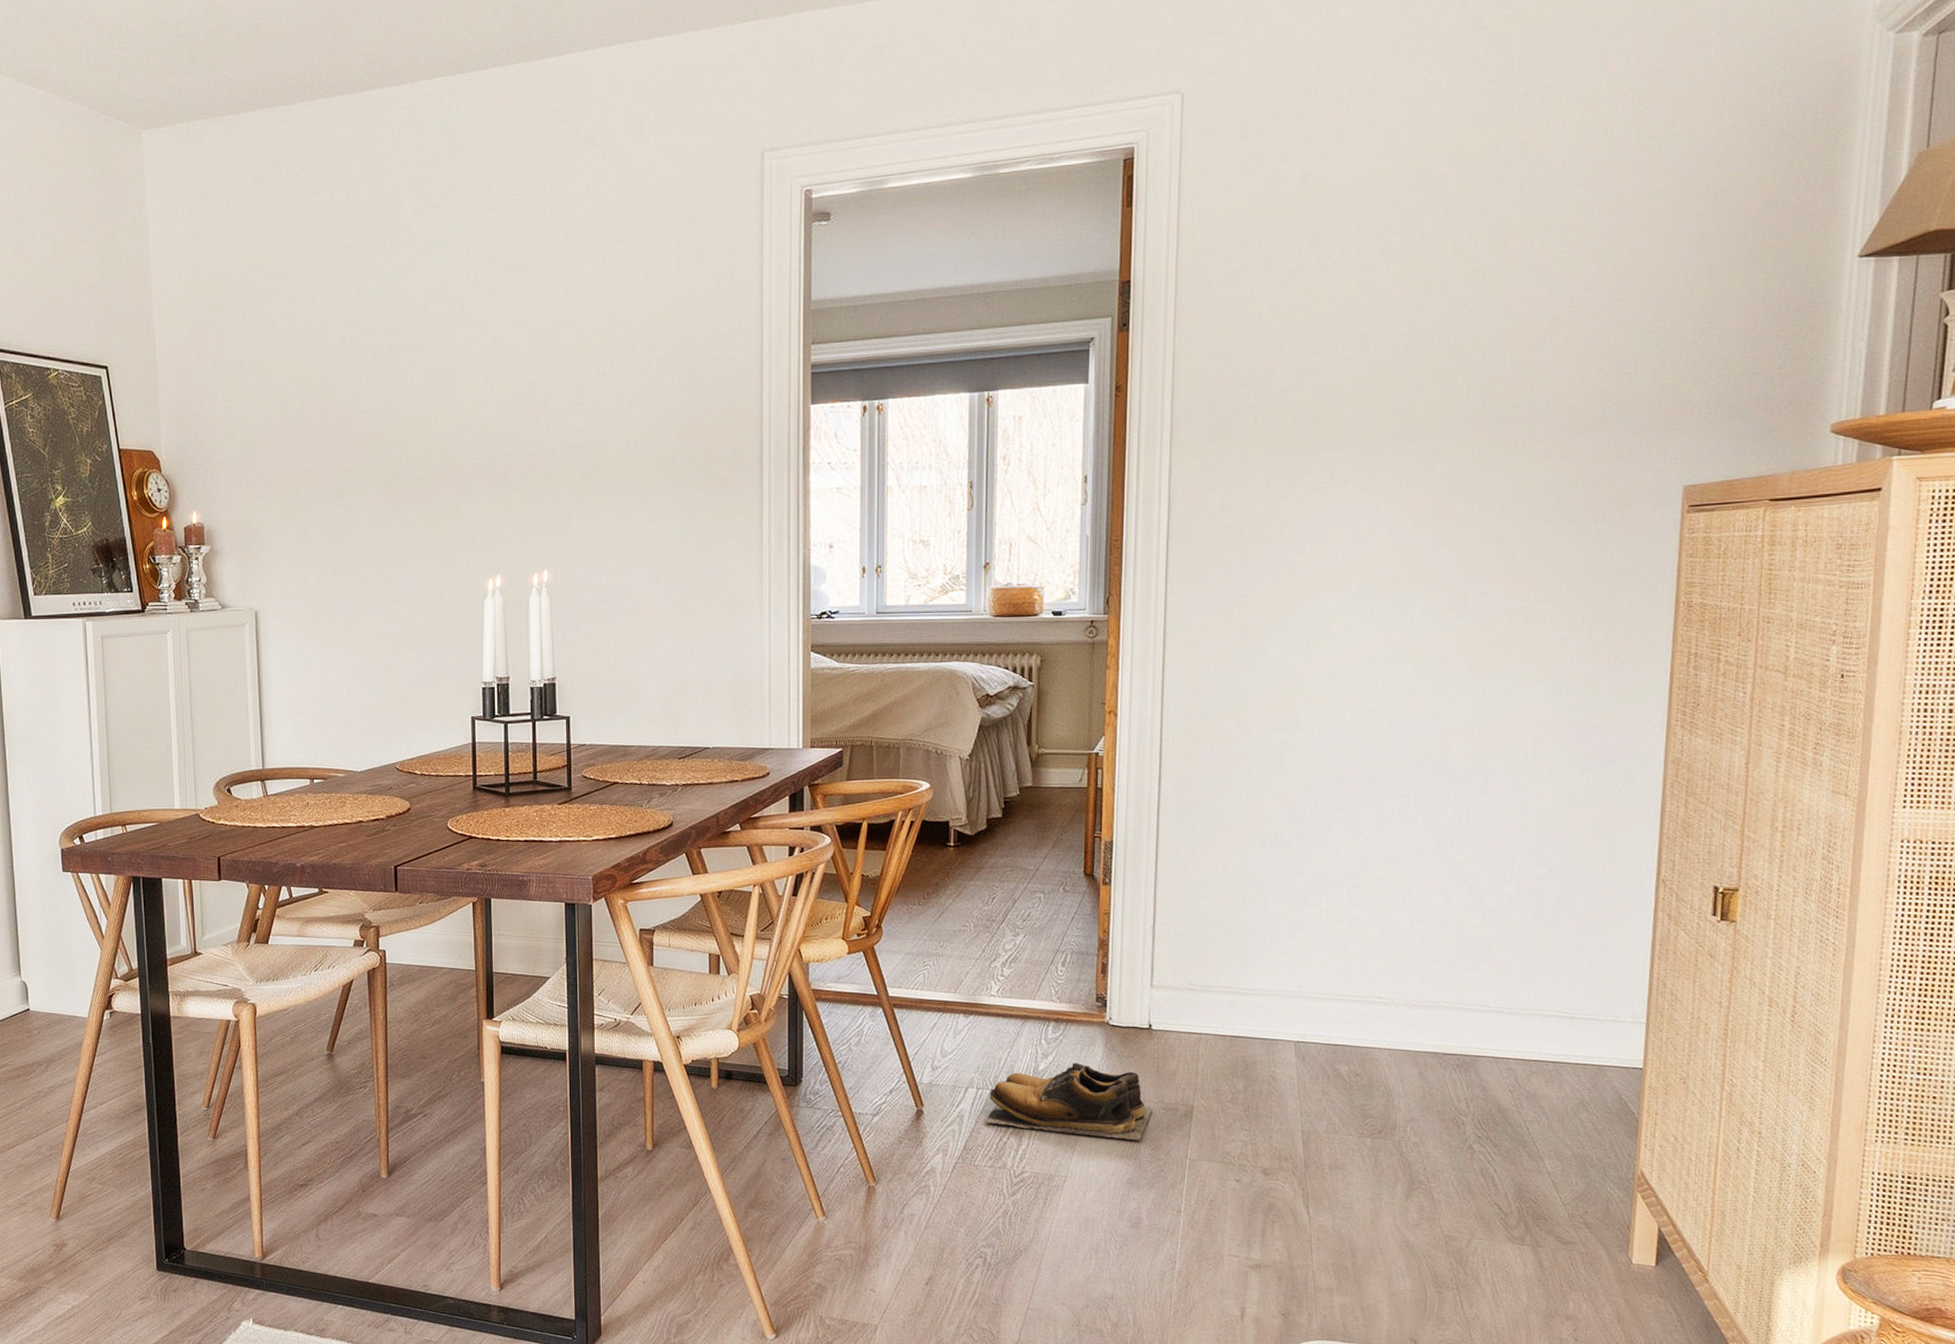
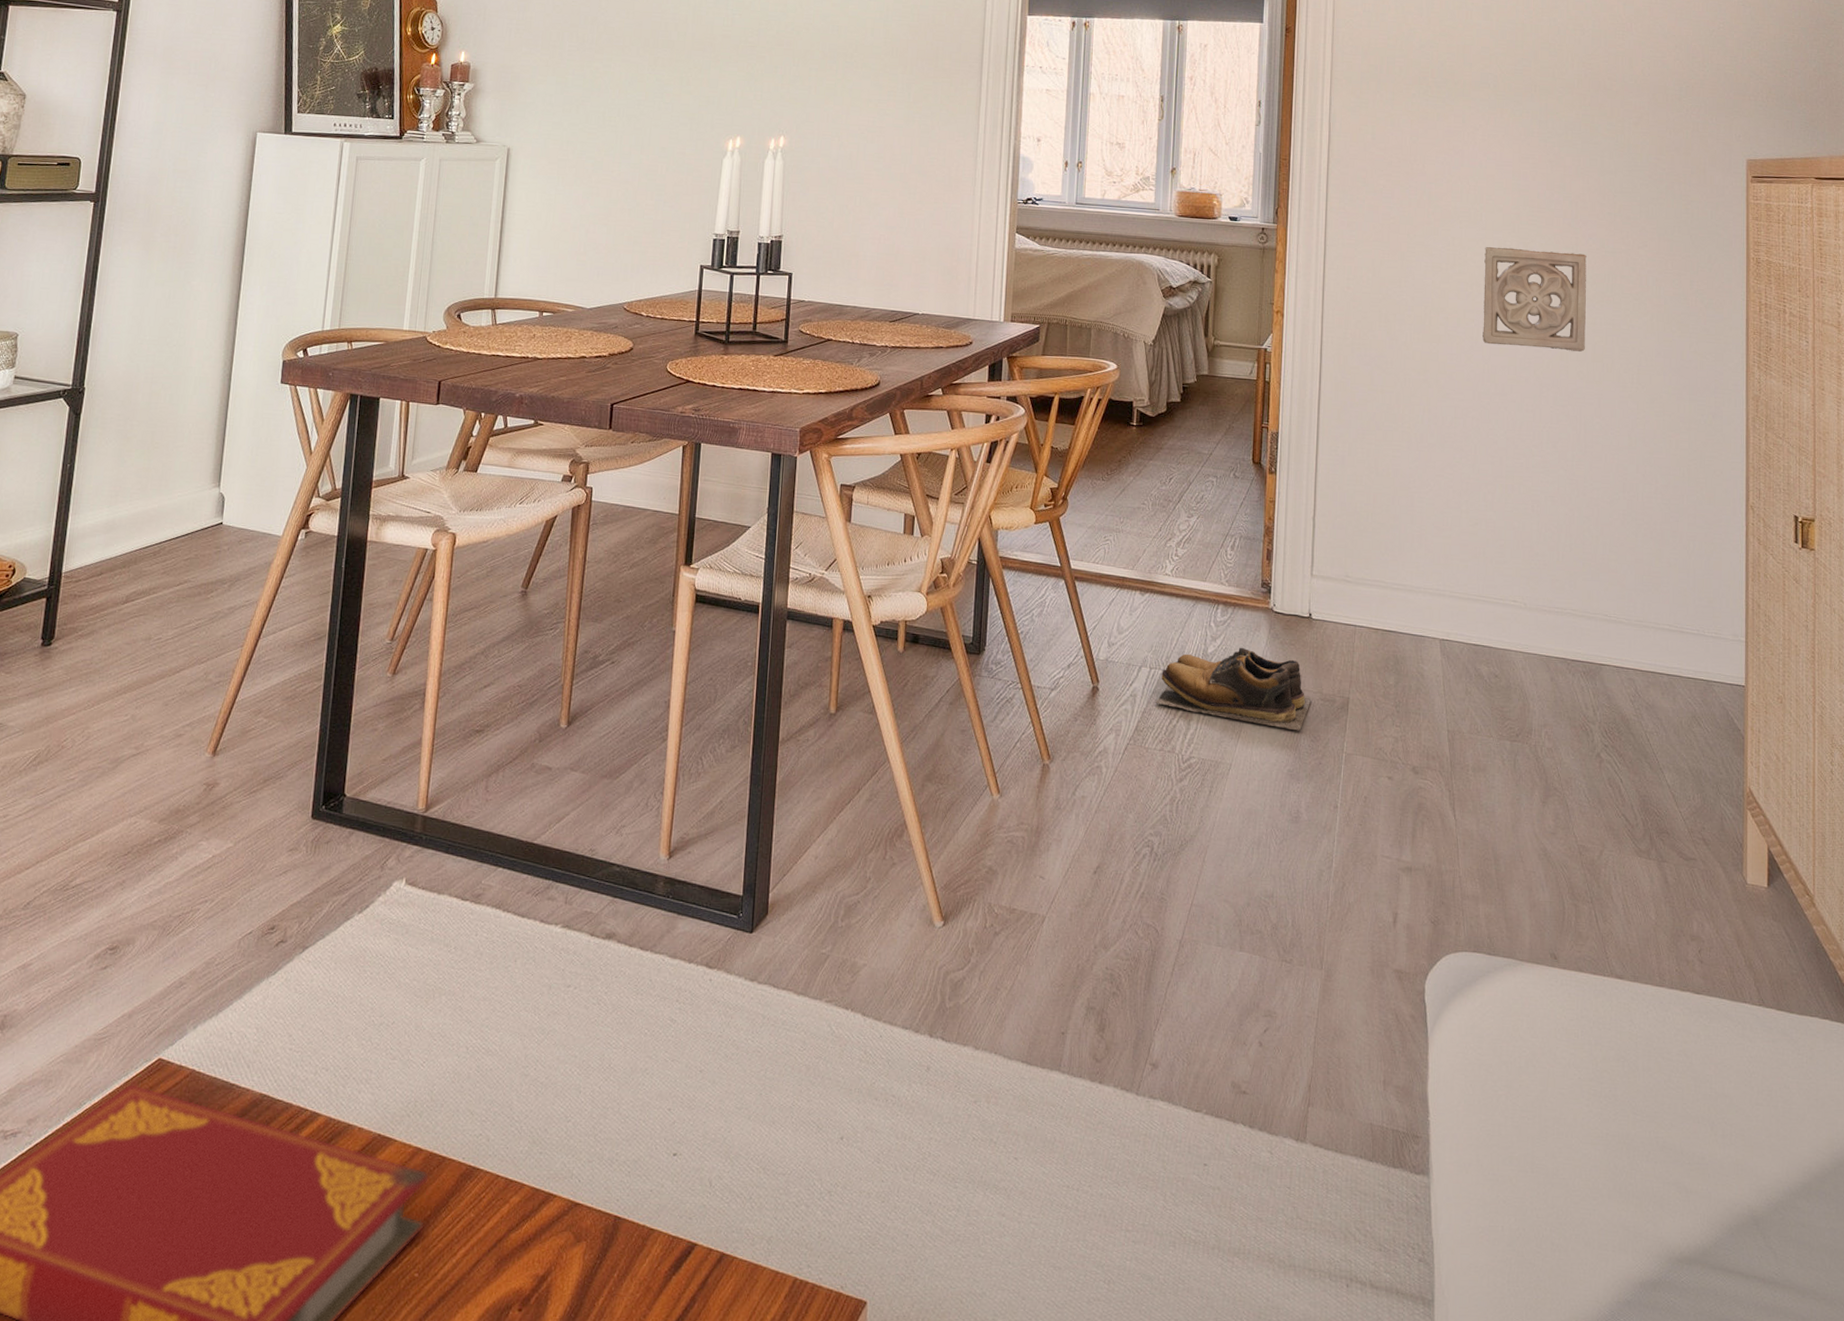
wall ornament: none [1349,615,1477,728] -> present [1482,246,1587,352]

